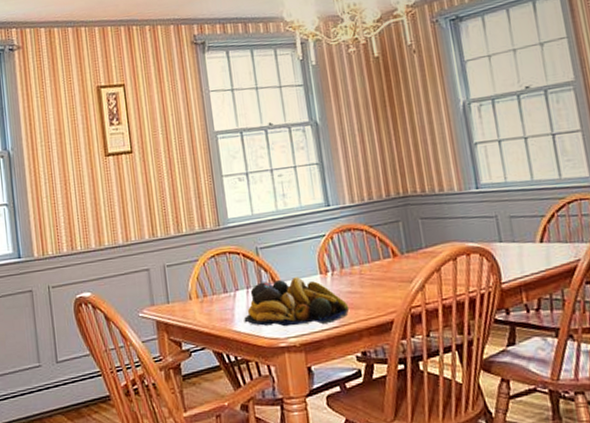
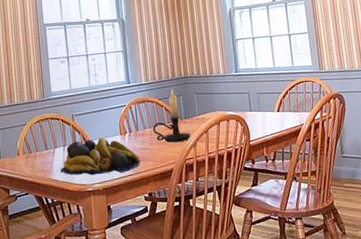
candle holder: none [363,212,417,285] -> present [152,88,191,143]

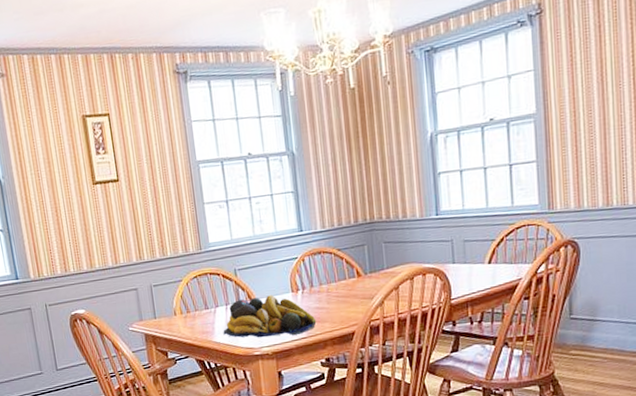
candle holder: present [152,88,191,143] -> none [330,236,377,301]

